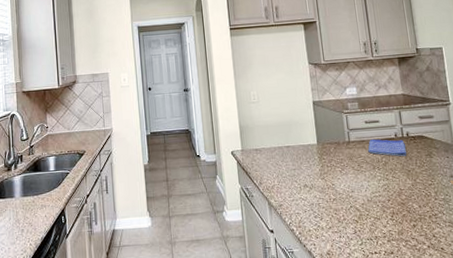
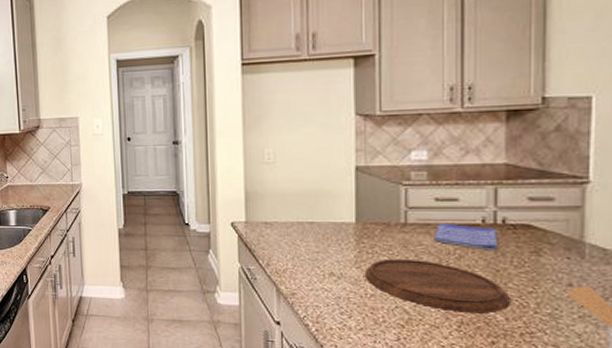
cutting board: none [327,168,420,205] -> present [364,259,510,314]

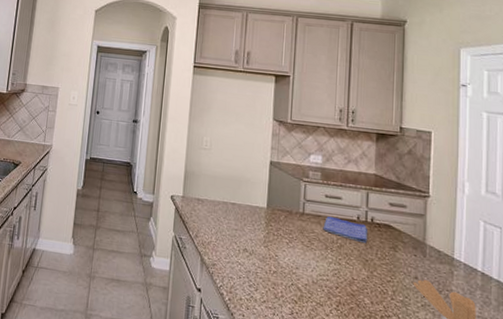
cutting board: present [364,259,510,314] -> none [270,241,375,296]

